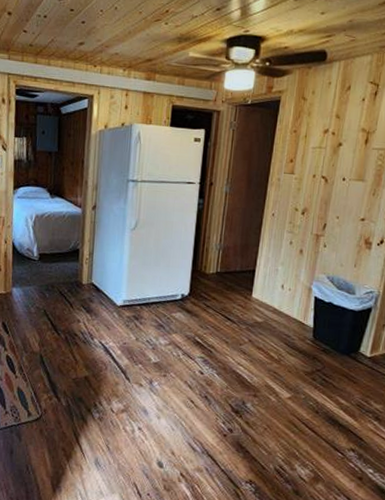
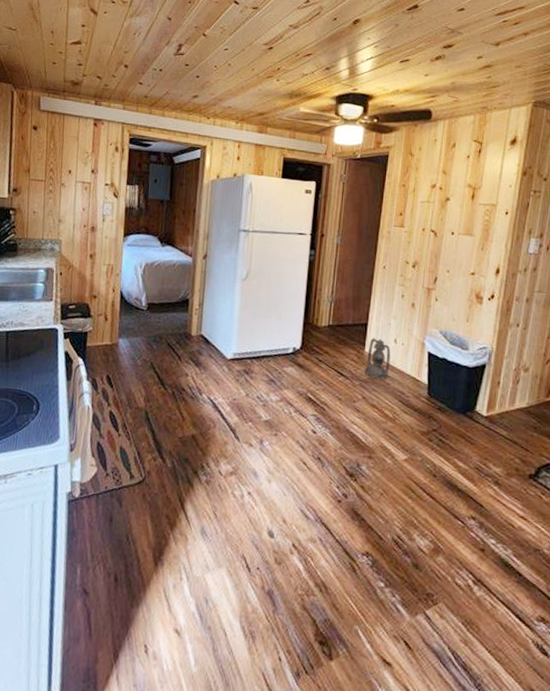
lantern: none [252,284,278,324] -> present [365,337,391,380]

